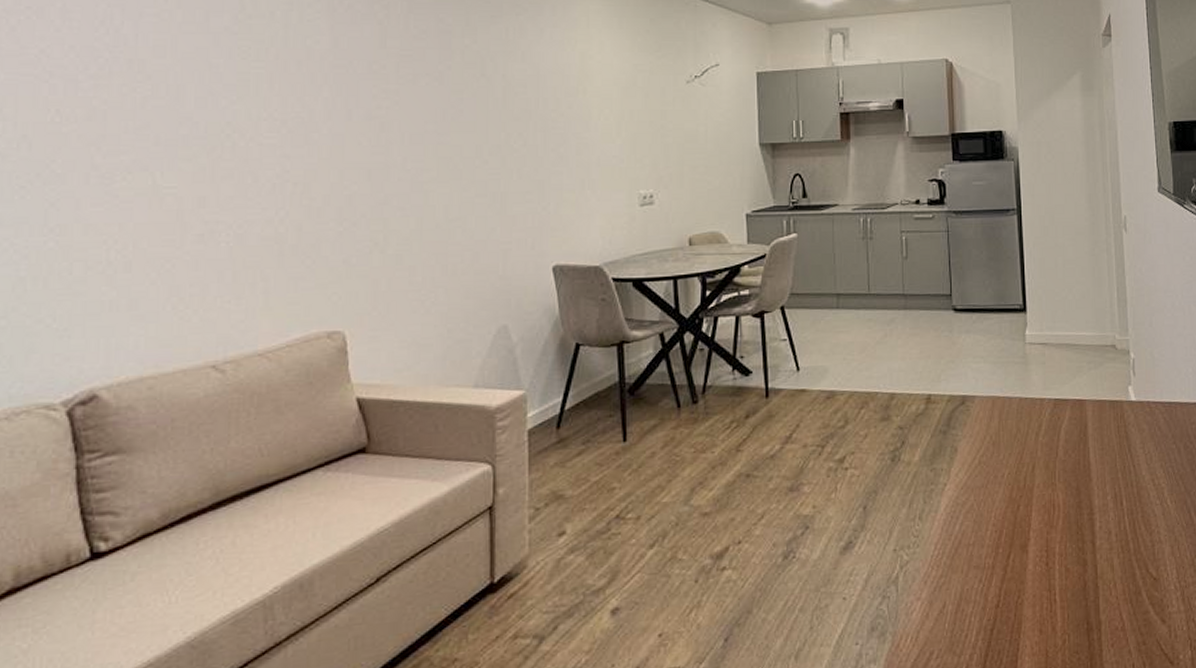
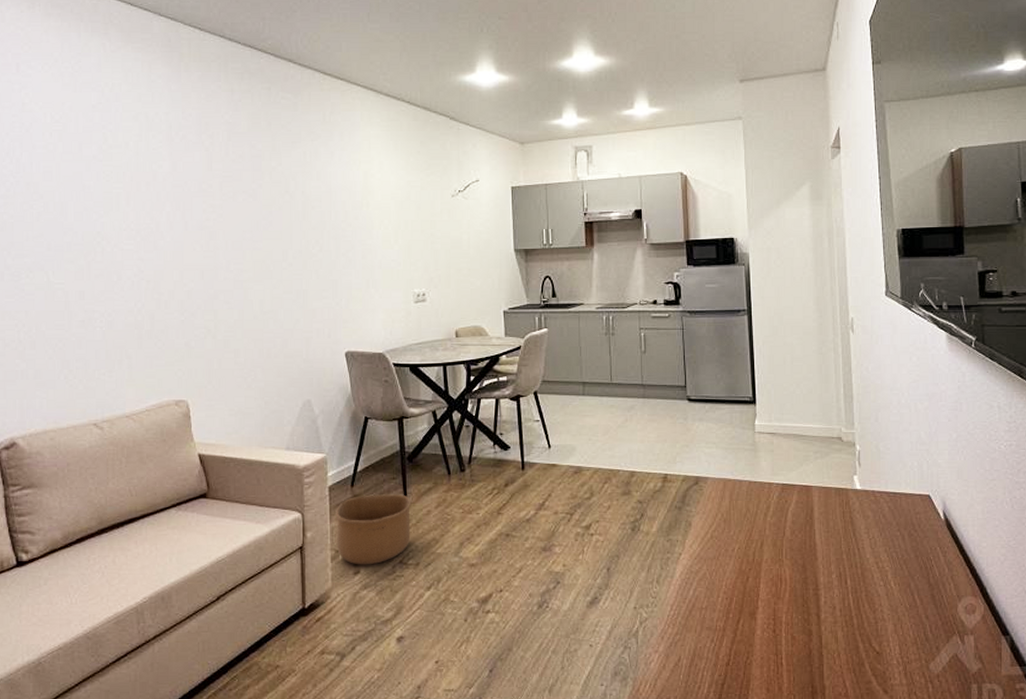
basket: none [536,434,631,525] -> present [336,494,411,565]

